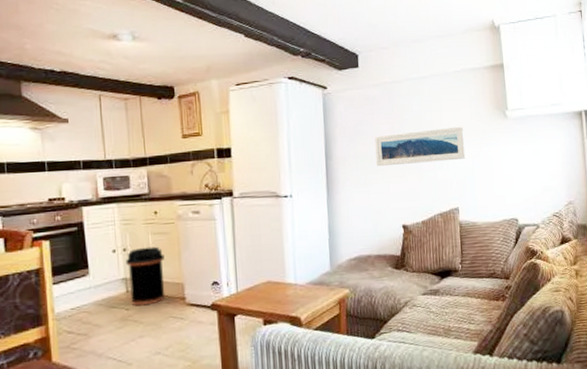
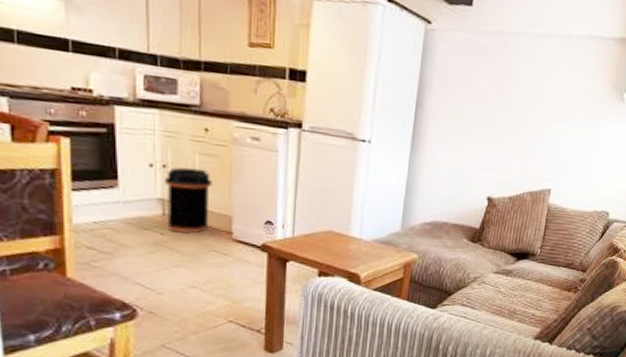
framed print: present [375,126,466,167] -> none [472,92,575,138]

